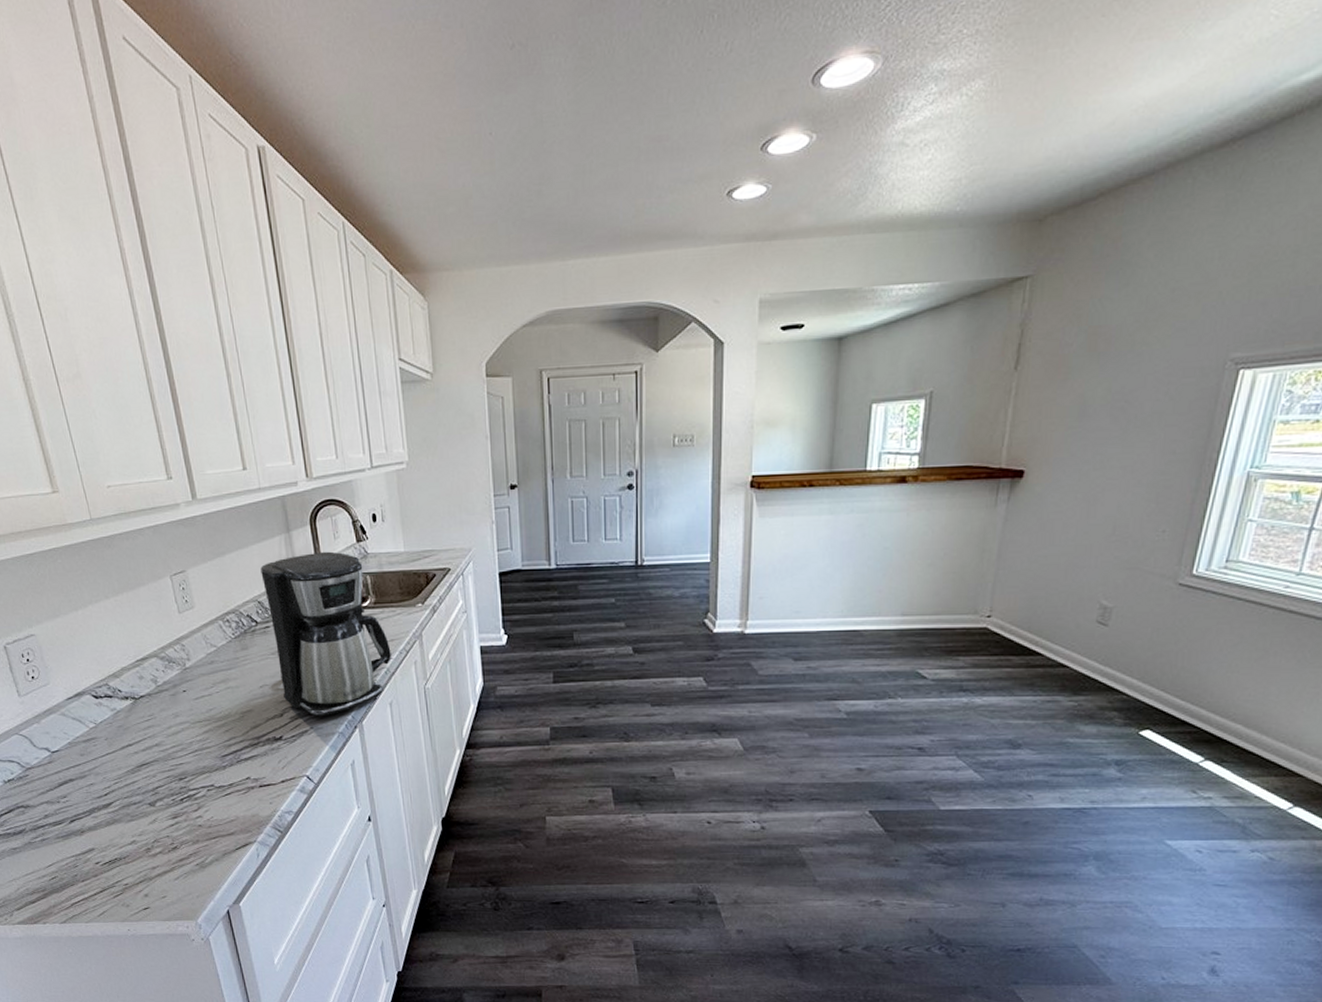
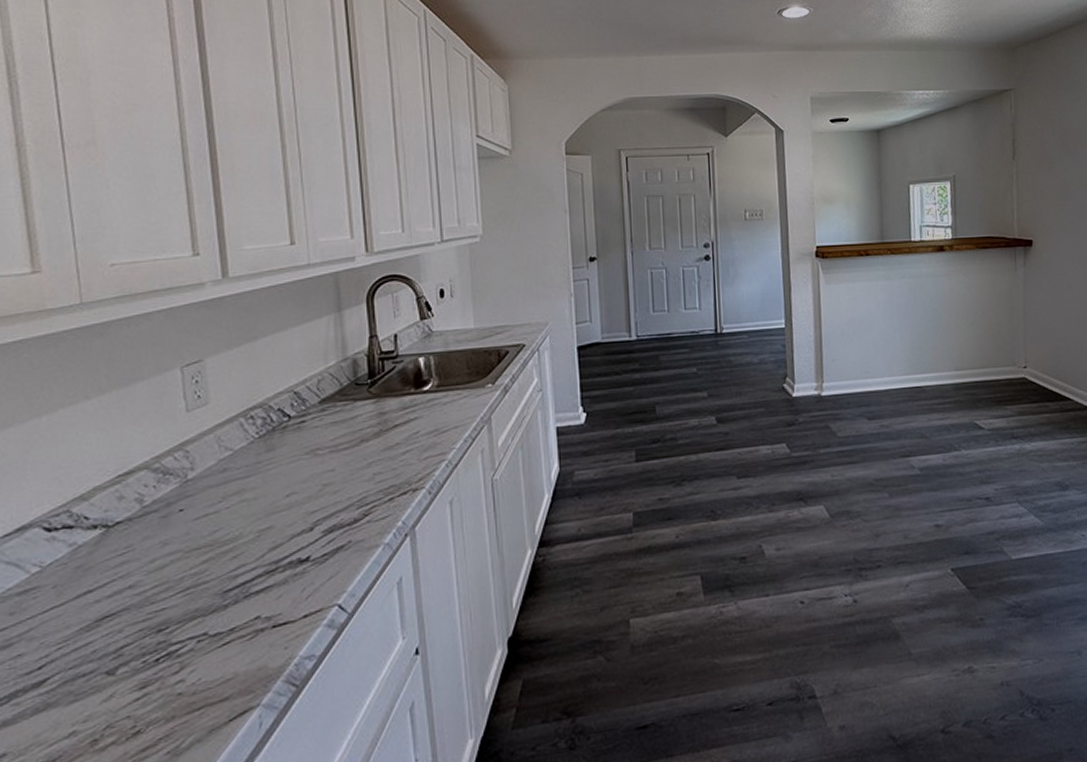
coffee maker: present [260,551,391,717] -> none [301,331,454,527]

